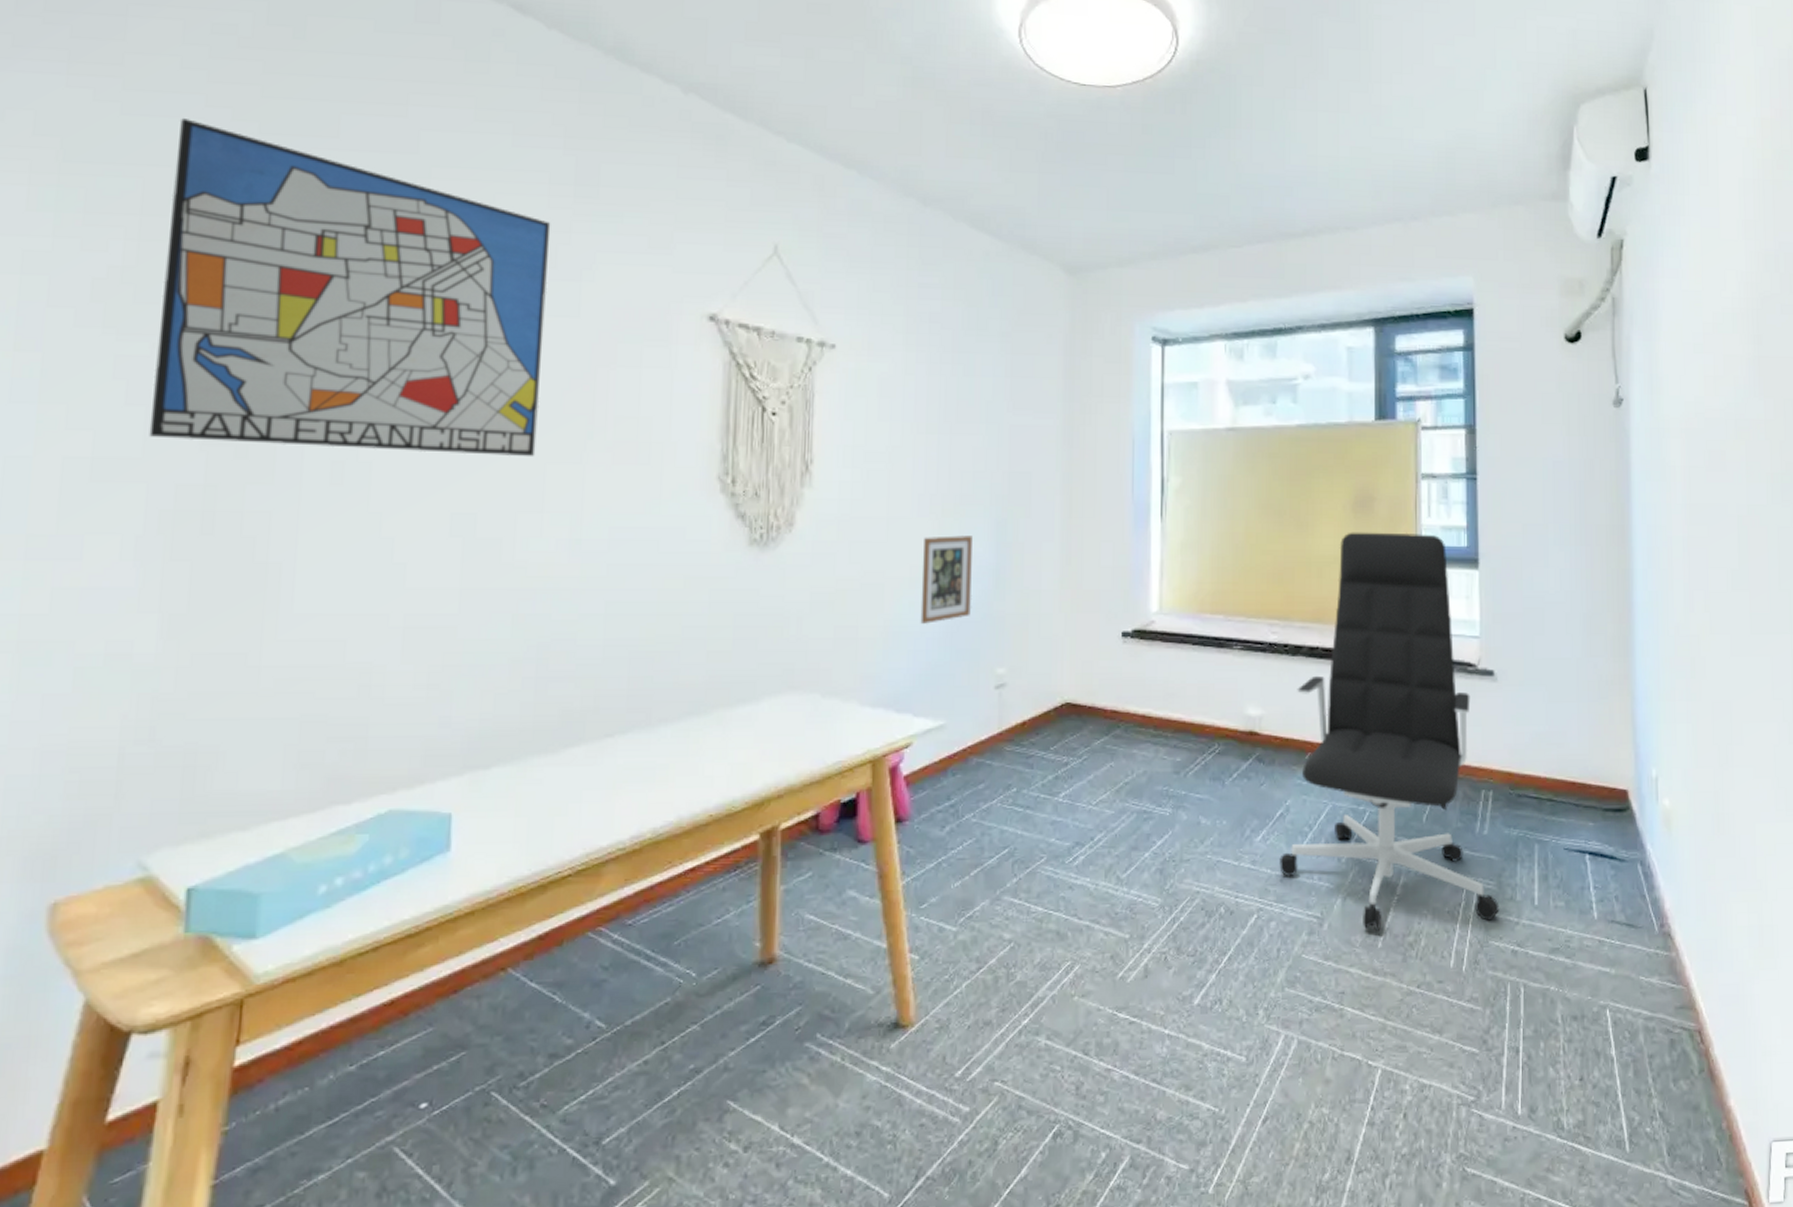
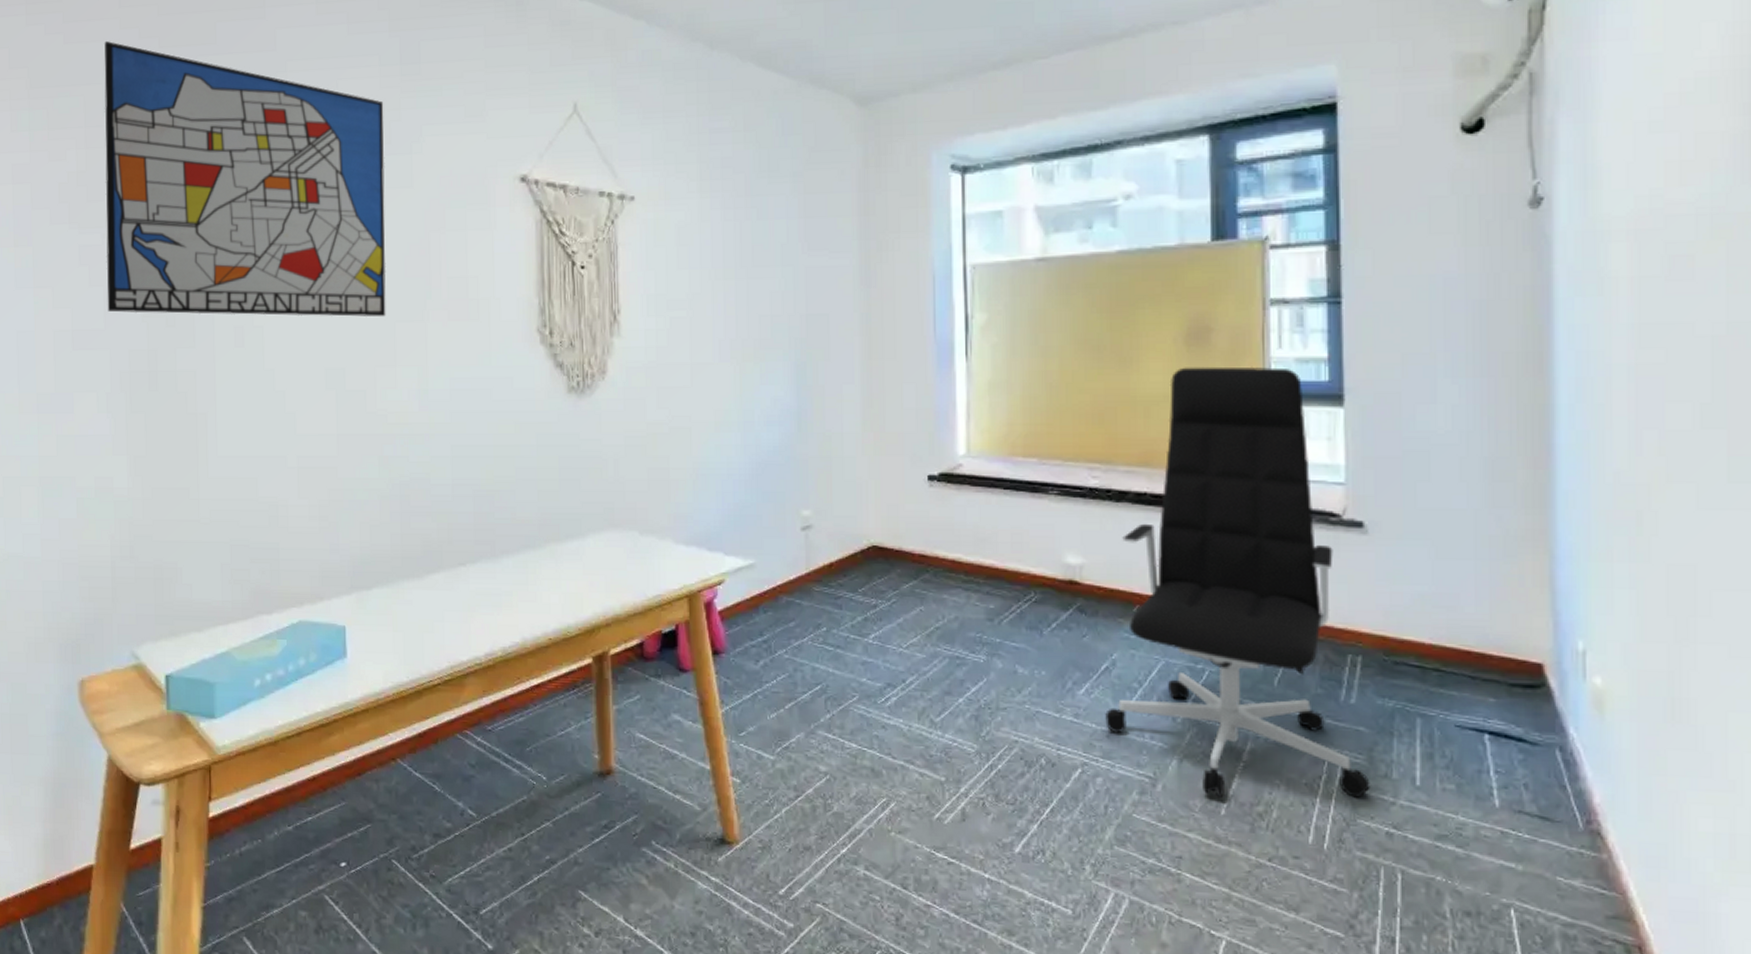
picture frame: present [920,535,972,624] -> none [726,379,776,466]

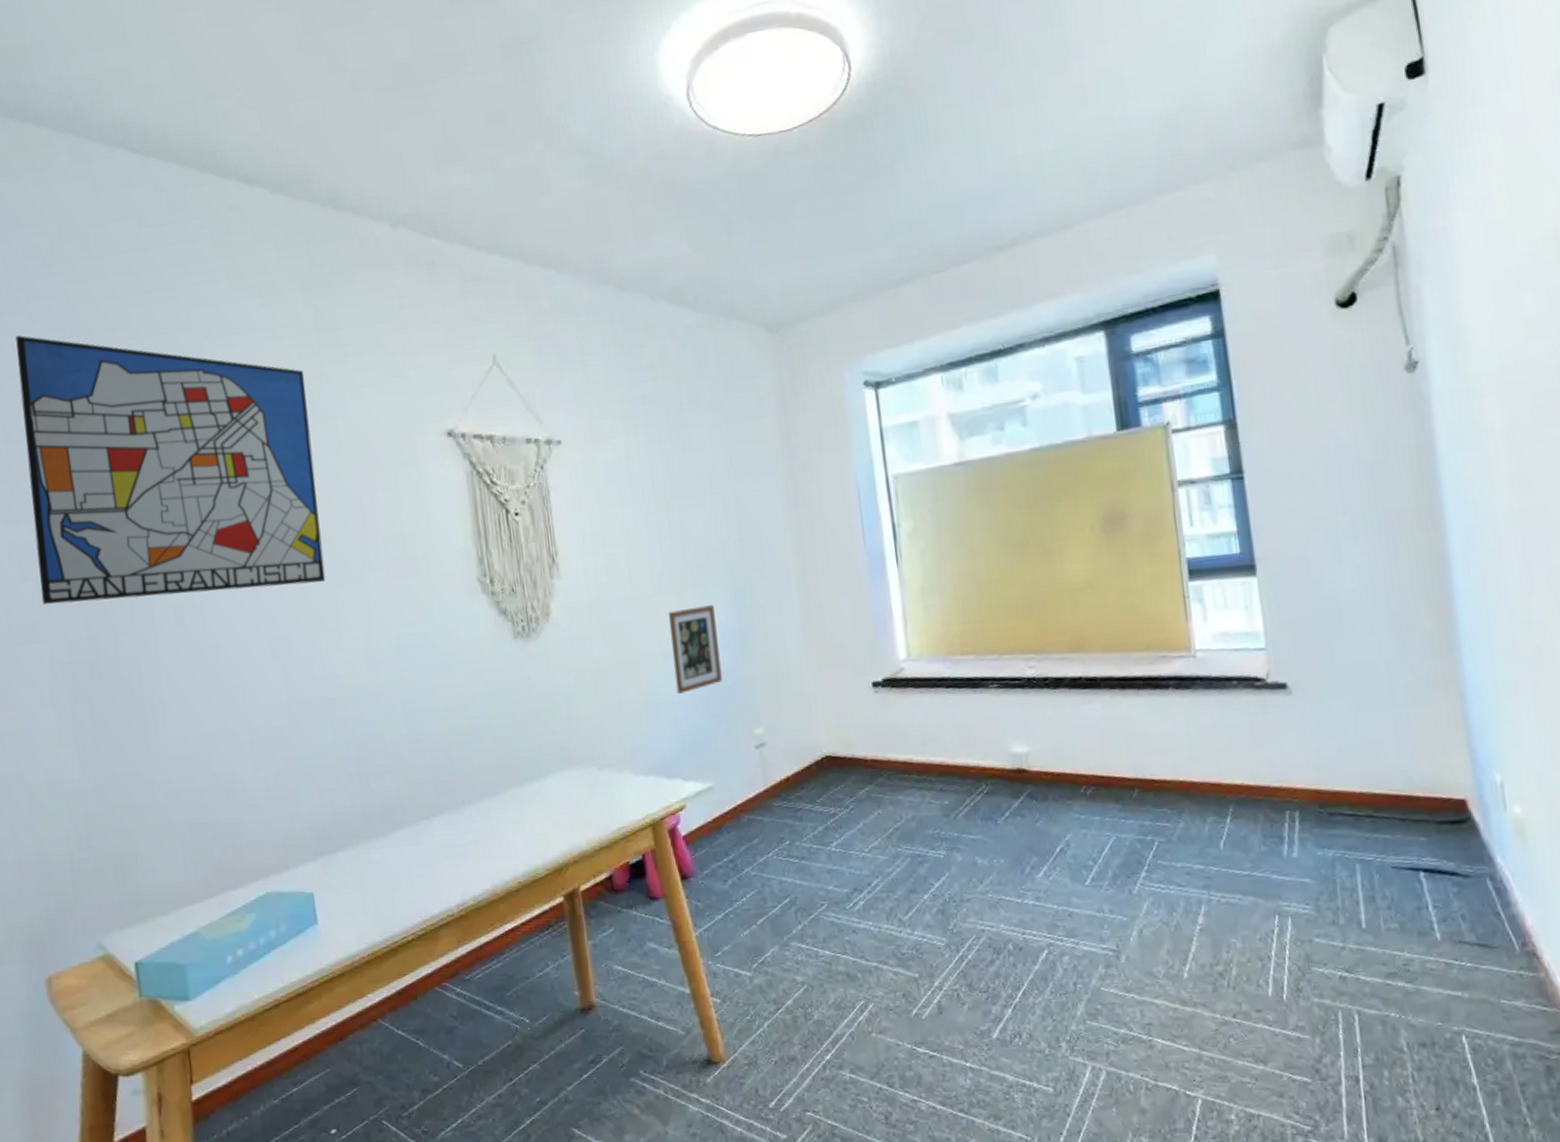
picture frame: none [726,379,776,466] -> present [669,605,723,694]
office chair: present [1105,366,1370,798] -> none [1063,545,1320,962]

